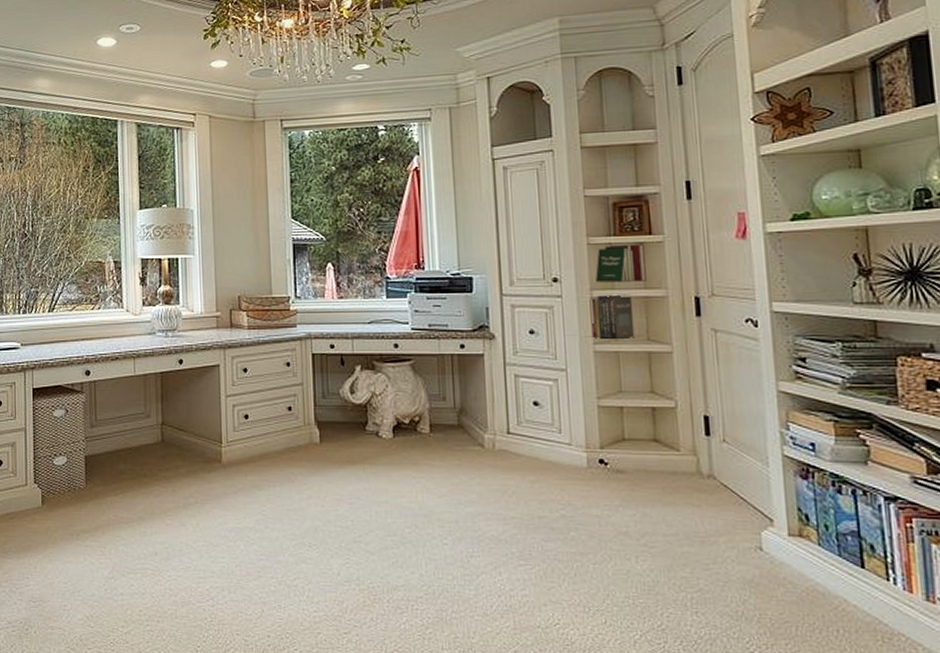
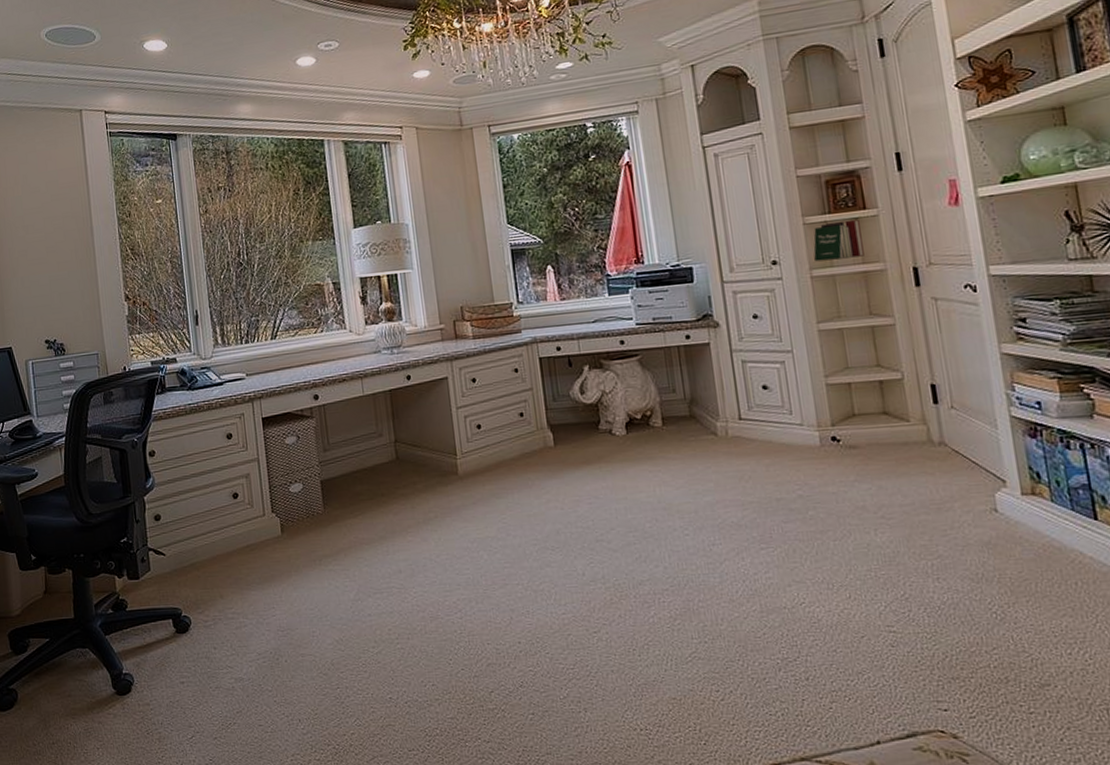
books: present [589,294,635,340] -> none [809,270,857,318]

